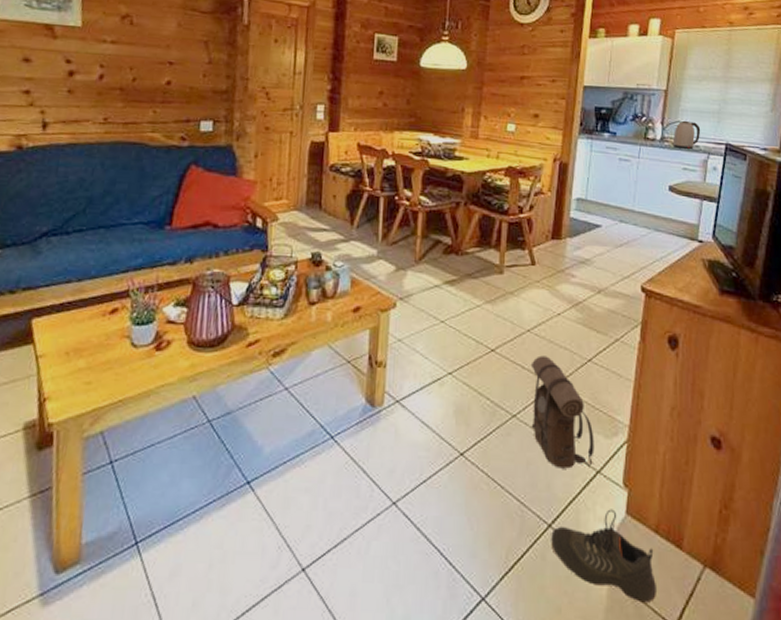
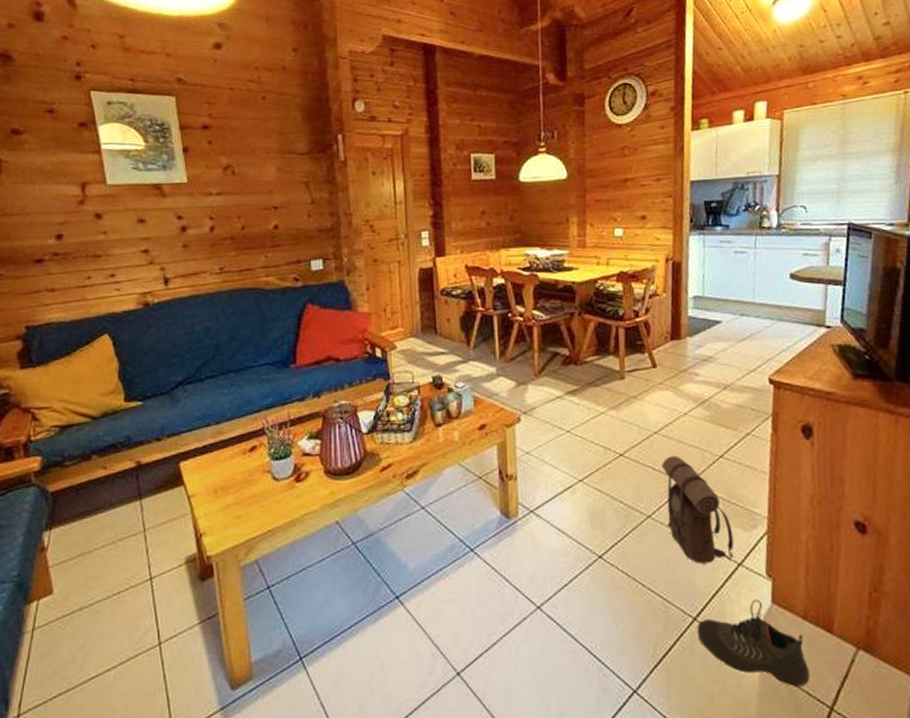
kettle: present [672,120,701,149] -> none [790,204,820,234]

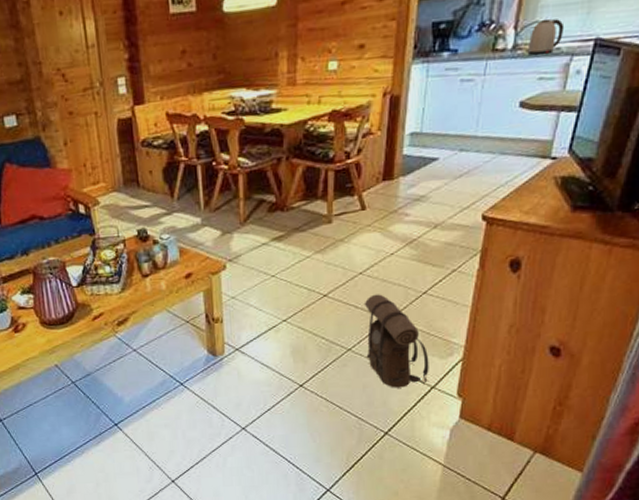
shoe: present [697,599,811,685] -> none [388,415,488,482]
kettle: none [790,204,820,234] -> present [527,18,565,55]

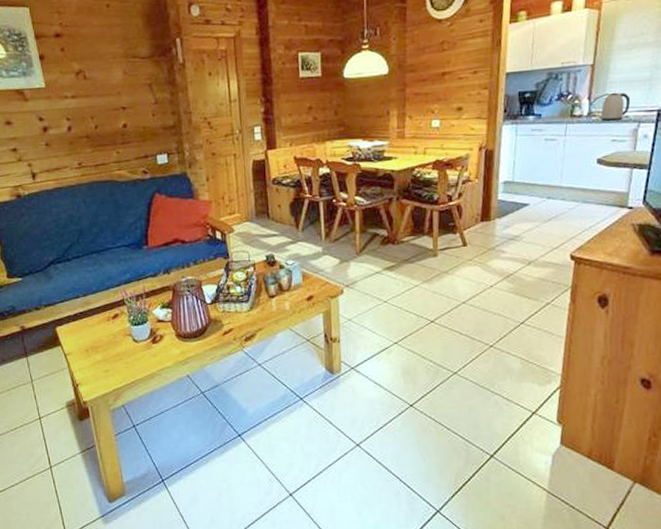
backpack: present [364,294,429,388] -> none [467,322,530,412]

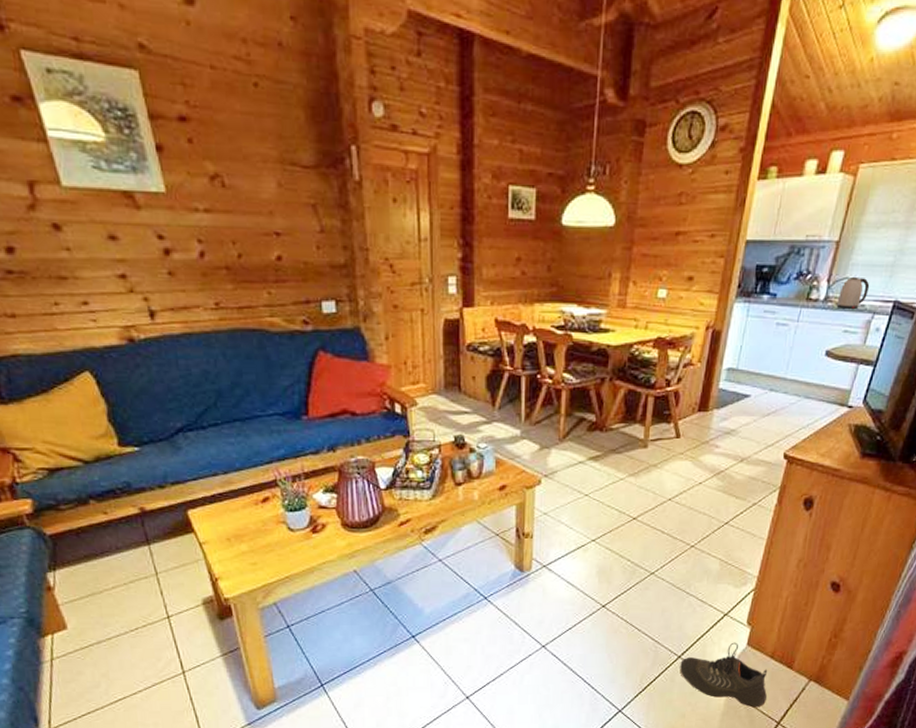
shoe: none [493,441,591,510] -> present [680,642,768,707]

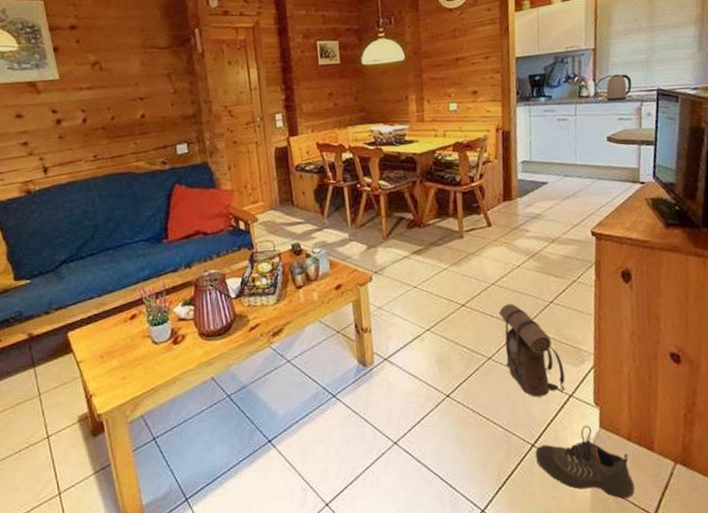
backpack: none [668,521,725,613] -> present [498,303,565,397]

